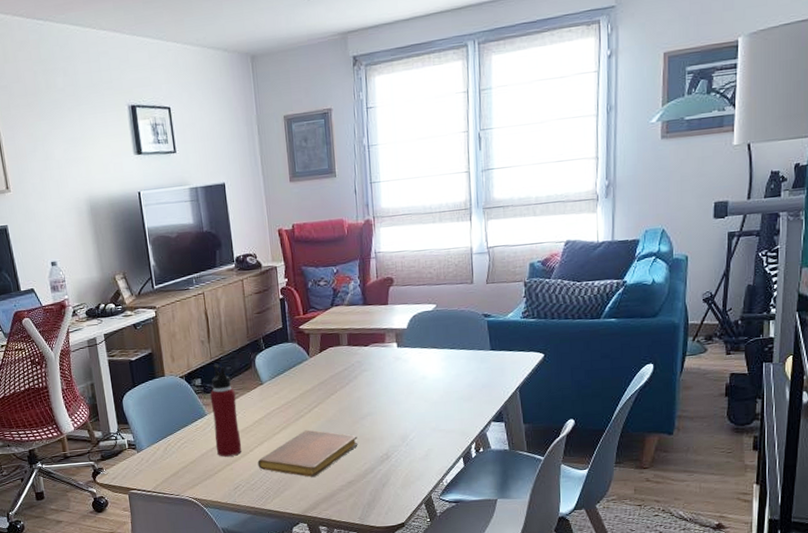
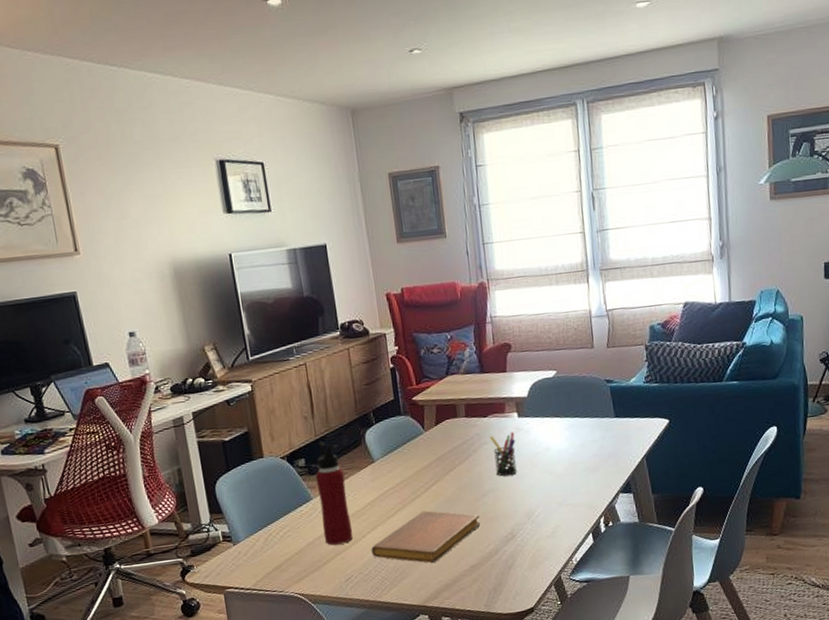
pen holder: none [370,361,394,402] -> present [490,432,517,477]

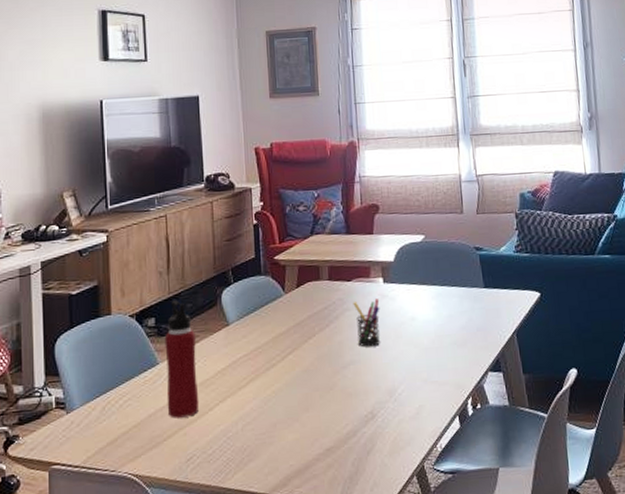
notebook: present [371,510,481,563] -> none [217,382,339,444]

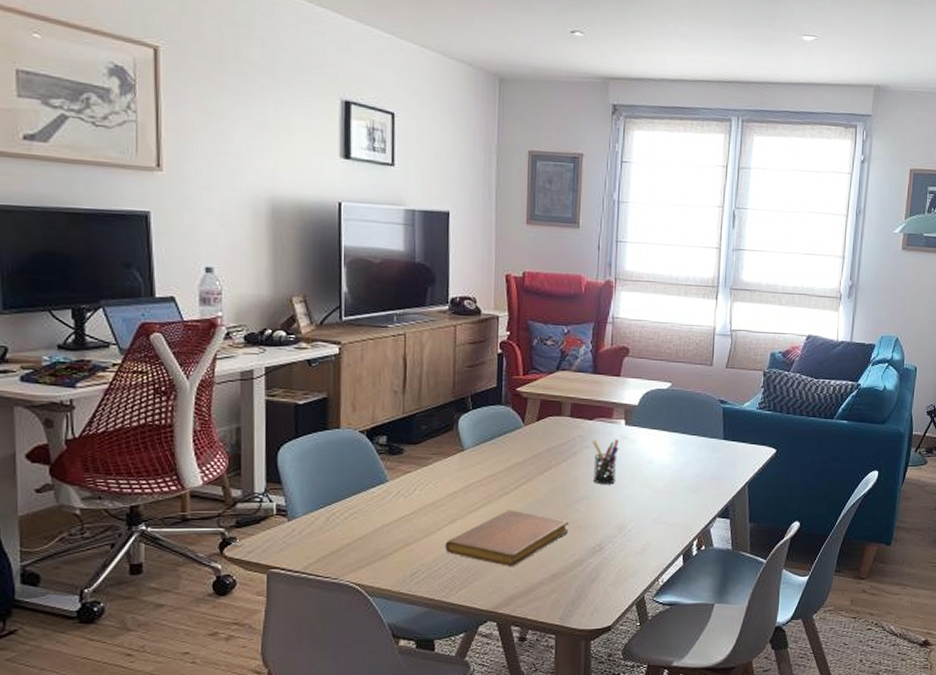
water bottle: present [164,300,200,419] -> none [394,420,428,535]
notebook: none [217,382,339,444] -> present [445,510,569,566]

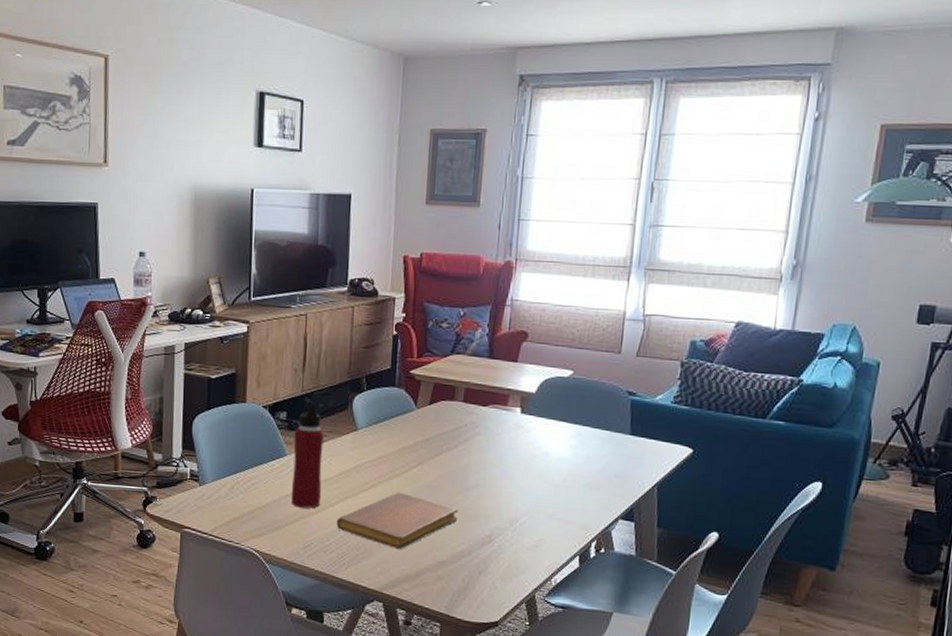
water bottle: none [394,420,428,535] -> present [291,398,324,509]
pen holder: present [592,439,619,485] -> none [485,428,514,475]

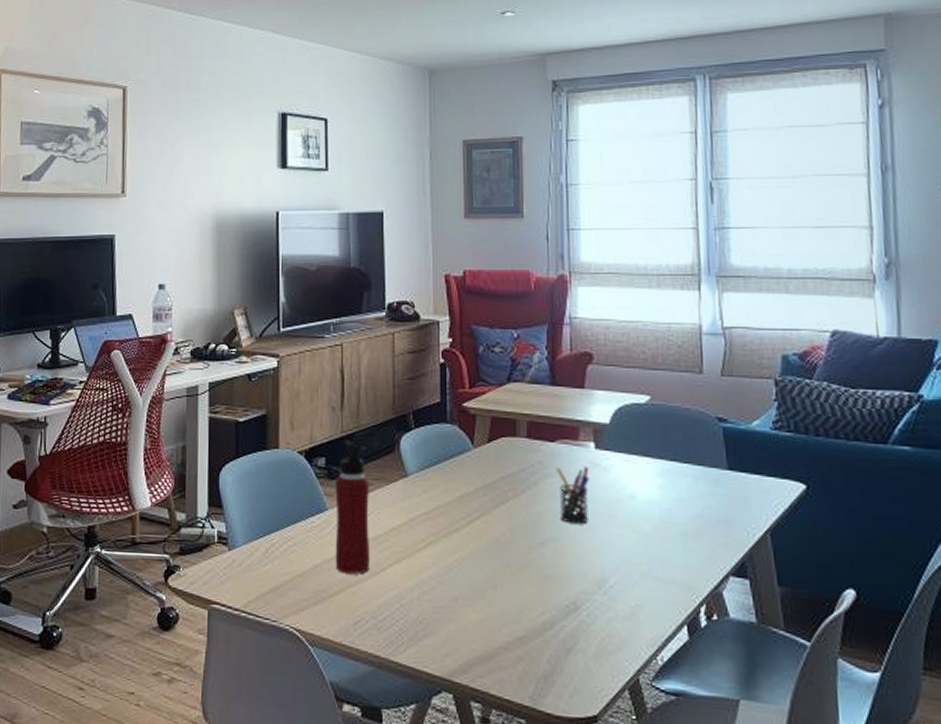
notebook: present [336,492,458,549] -> none [390,550,534,623]
pen holder: none [485,428,514,475] -> present [556,467,590,524]

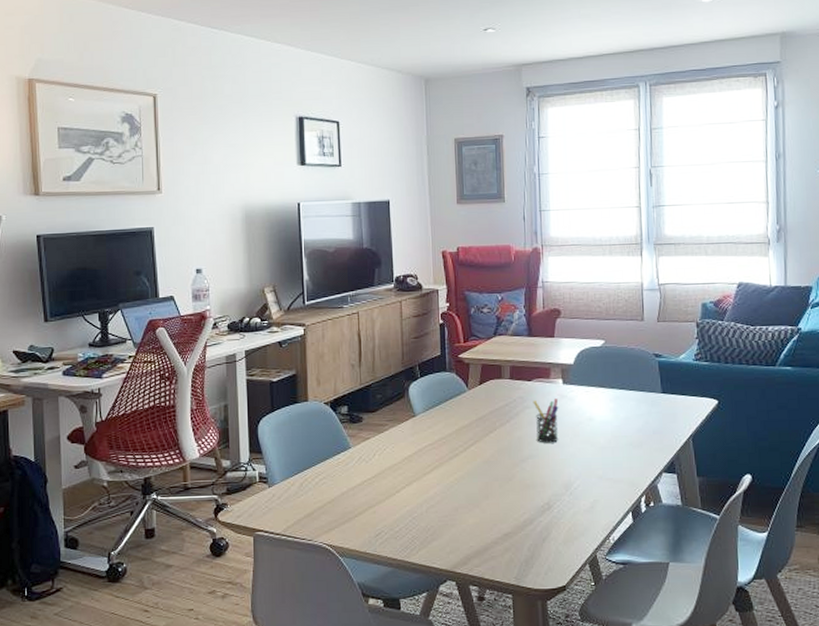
water bottle: present [335,440,371,575] -> none [356,391,388,498]

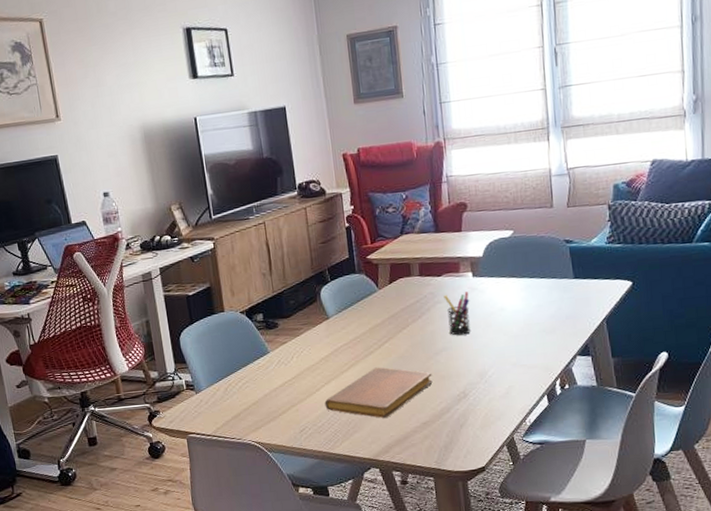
notebook: none [404,471,517,526] -> present [324,367,433,418]

